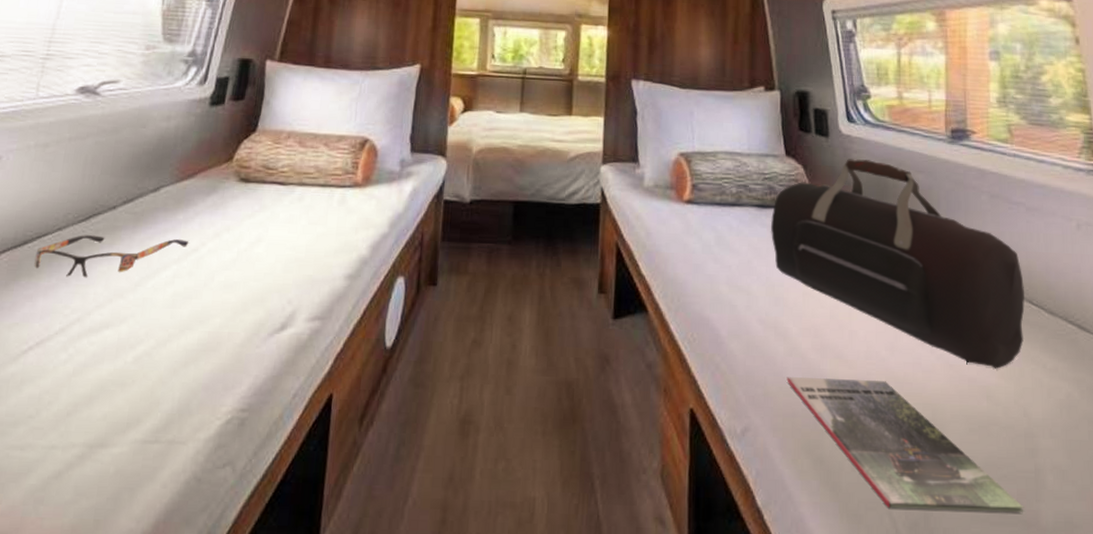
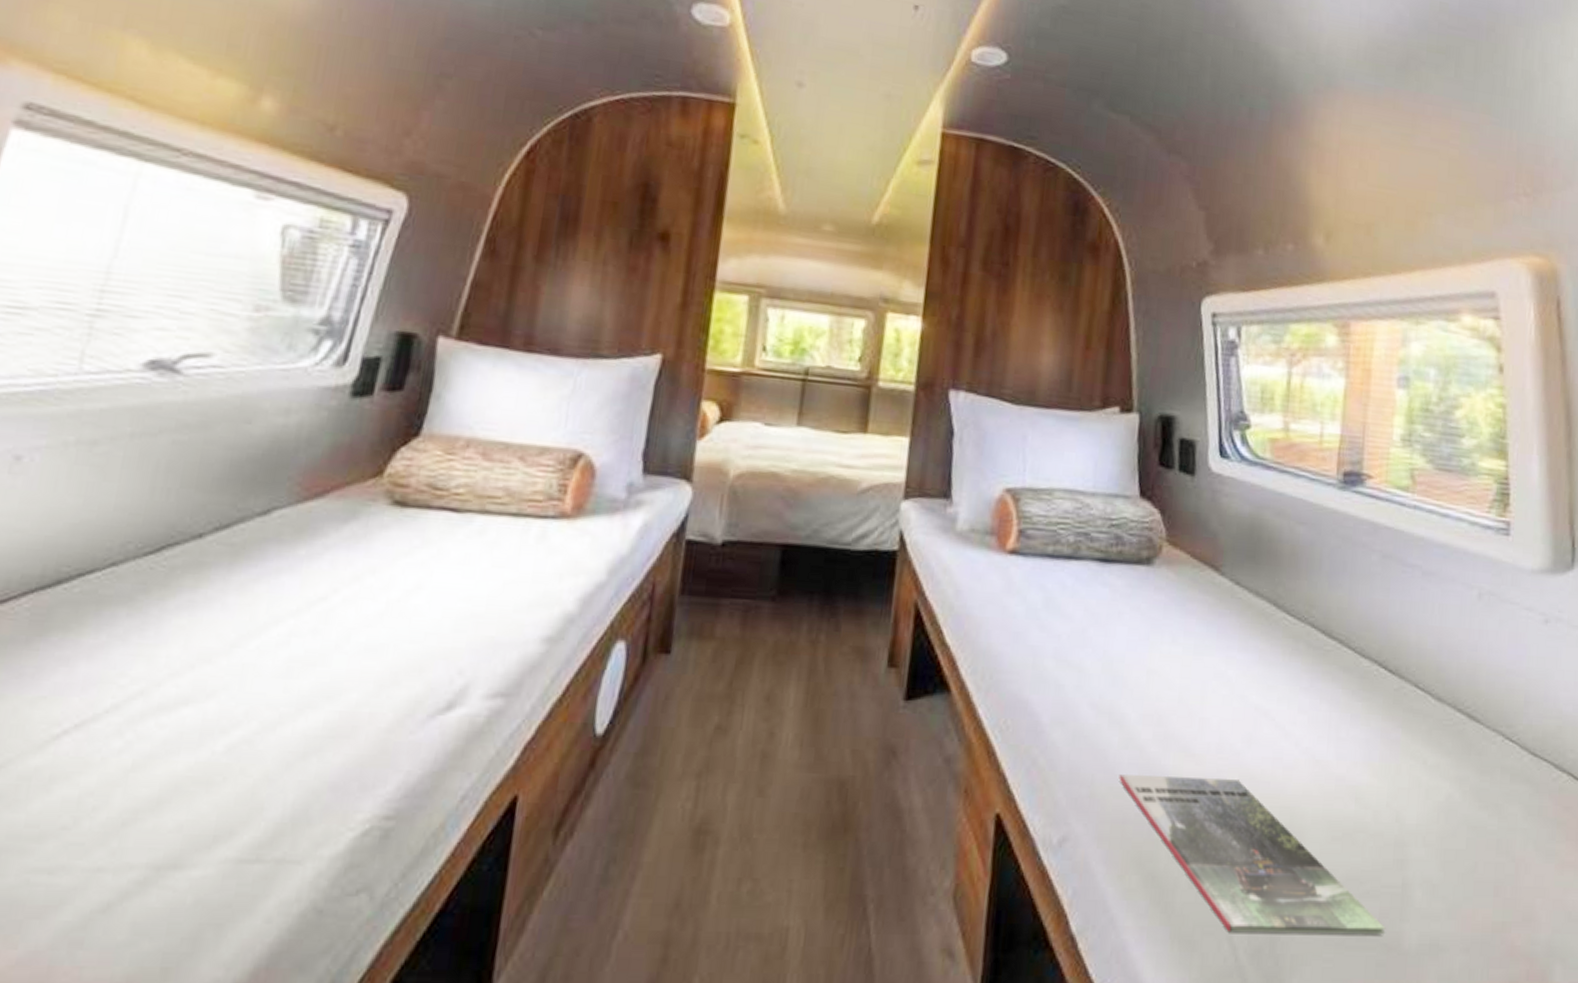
sunglasses: present [34,235,189,278] -> none [72,573,314,634]
duffel bag: present [771,159,1025,369] -> none [1113,504,1411,765]

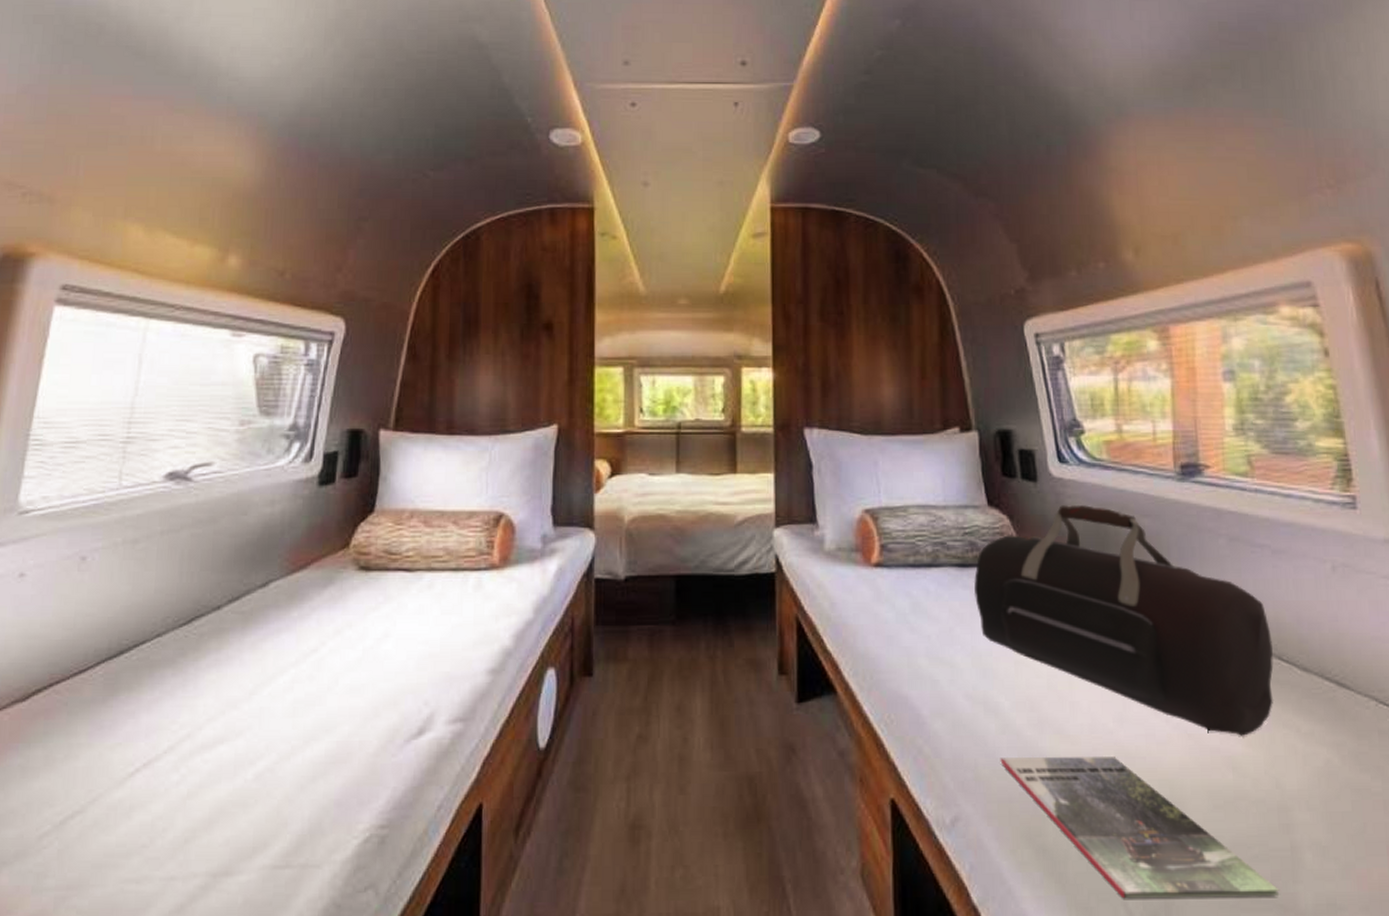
duffel bag: none [1113,504,1411,765] -> present [974,505,1273,736]

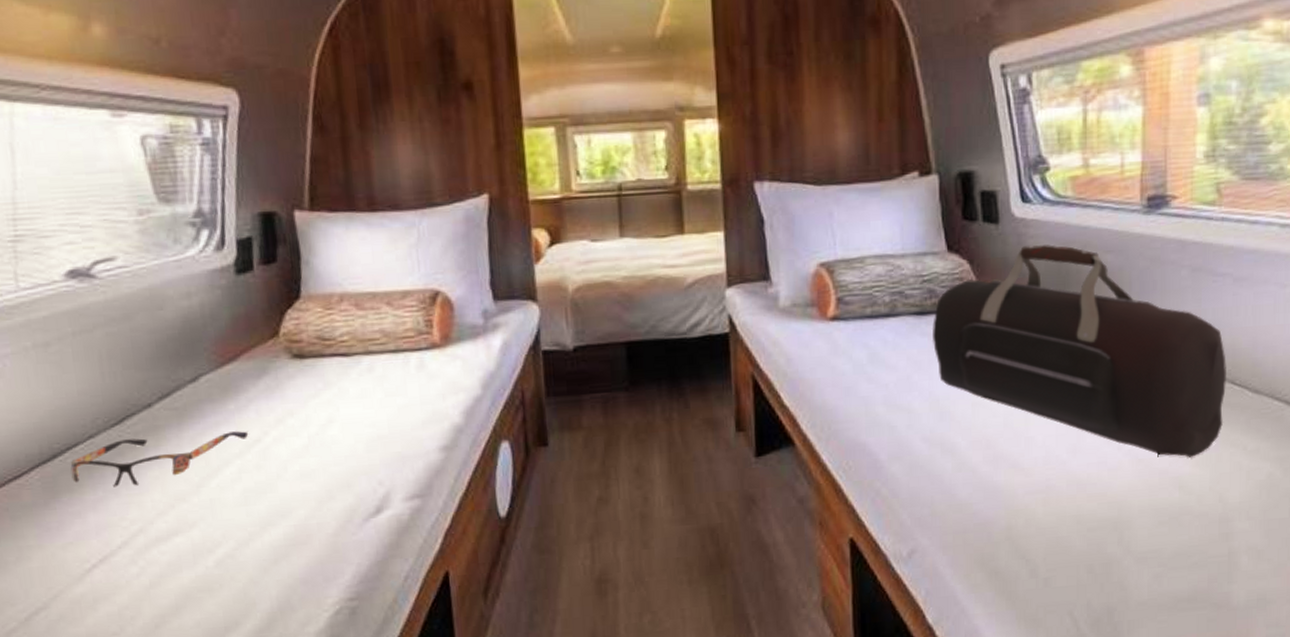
sunglasses: none [133,640,307,689] -> present [70,431,249,488]
magazine: present [1000,757,1280,899] -> none [956,485,1215,609]

